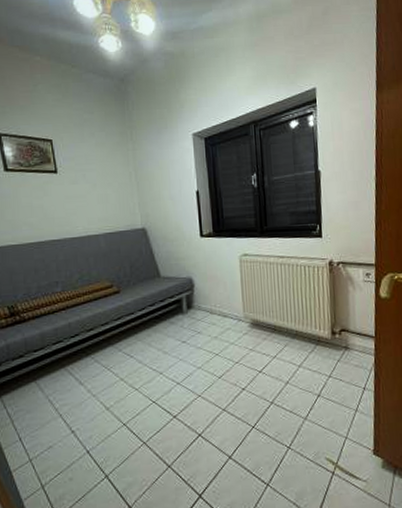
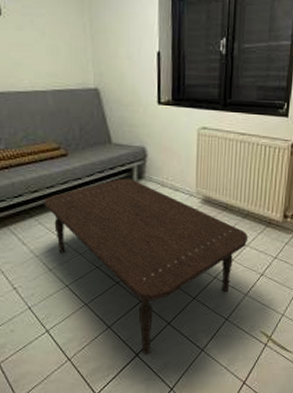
coffee table: none [99,309,300,495] -> present [44,178,249,354]

